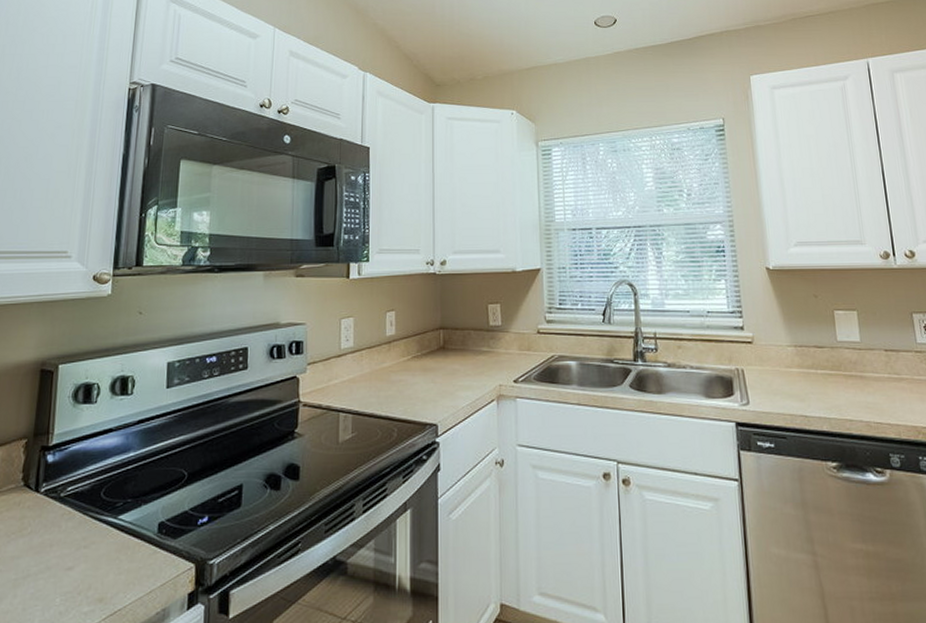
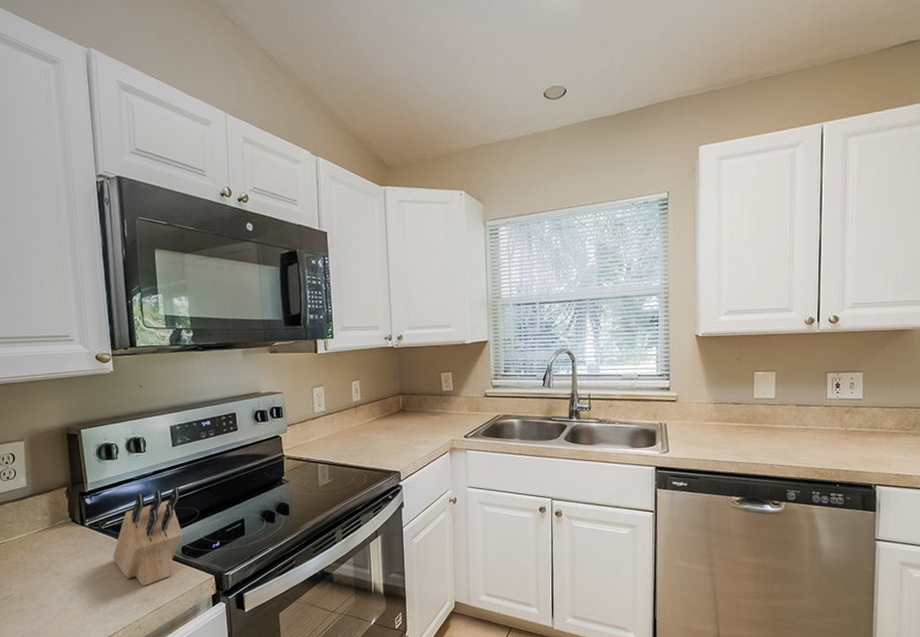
knife block: none [67,440,167,580] -> present [113,487,183,587]

